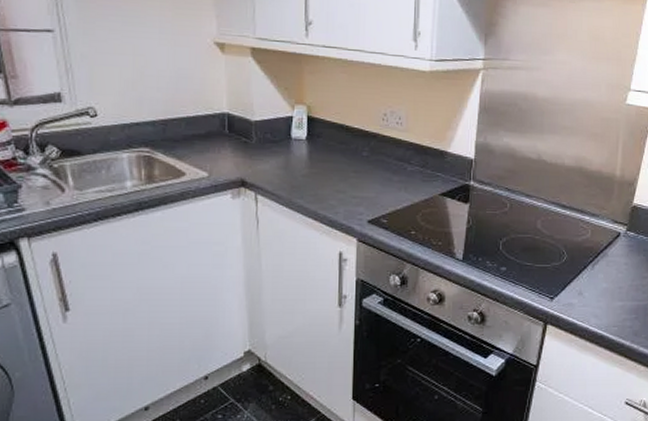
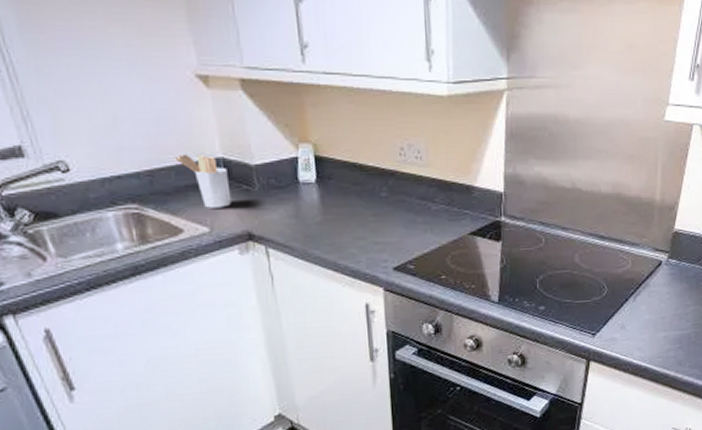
utensil holder: none [187,107,231,156] -> present [174,154,232,208]

